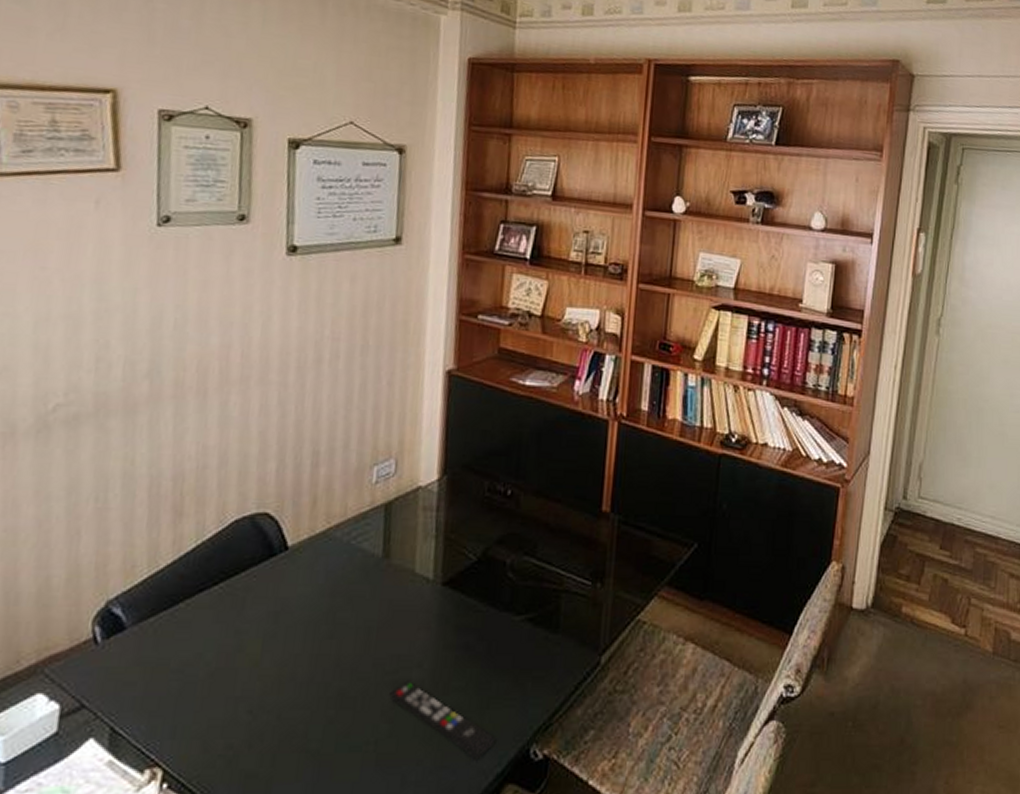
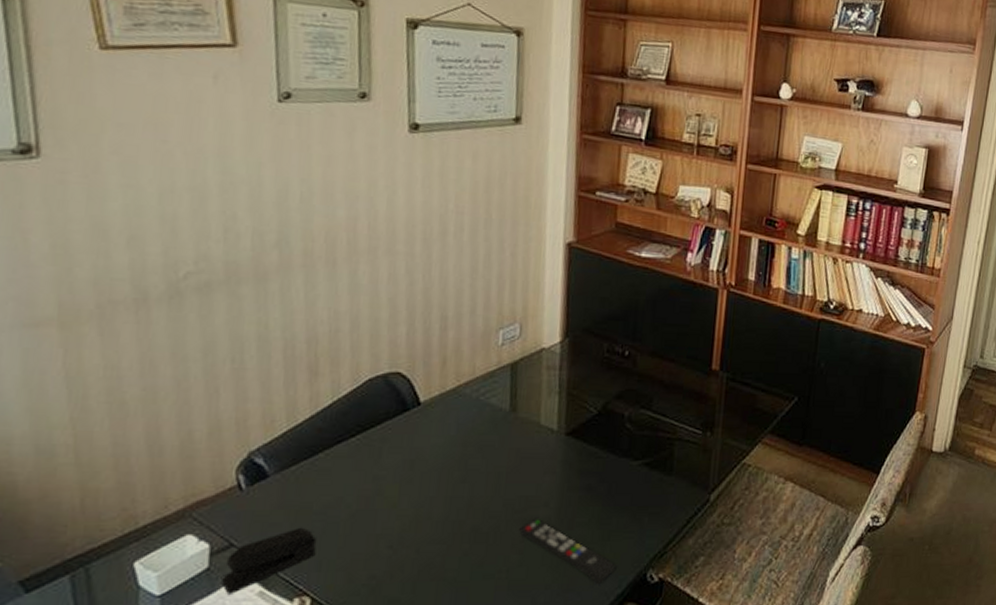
stapler: none [69,687,173,765] -> present [221,527,317,596]

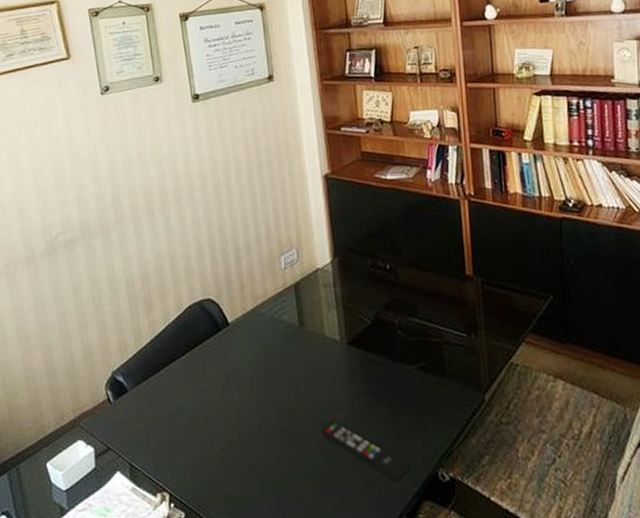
stapler: present [221,527,317,596] -> none [105,433,168,491]

